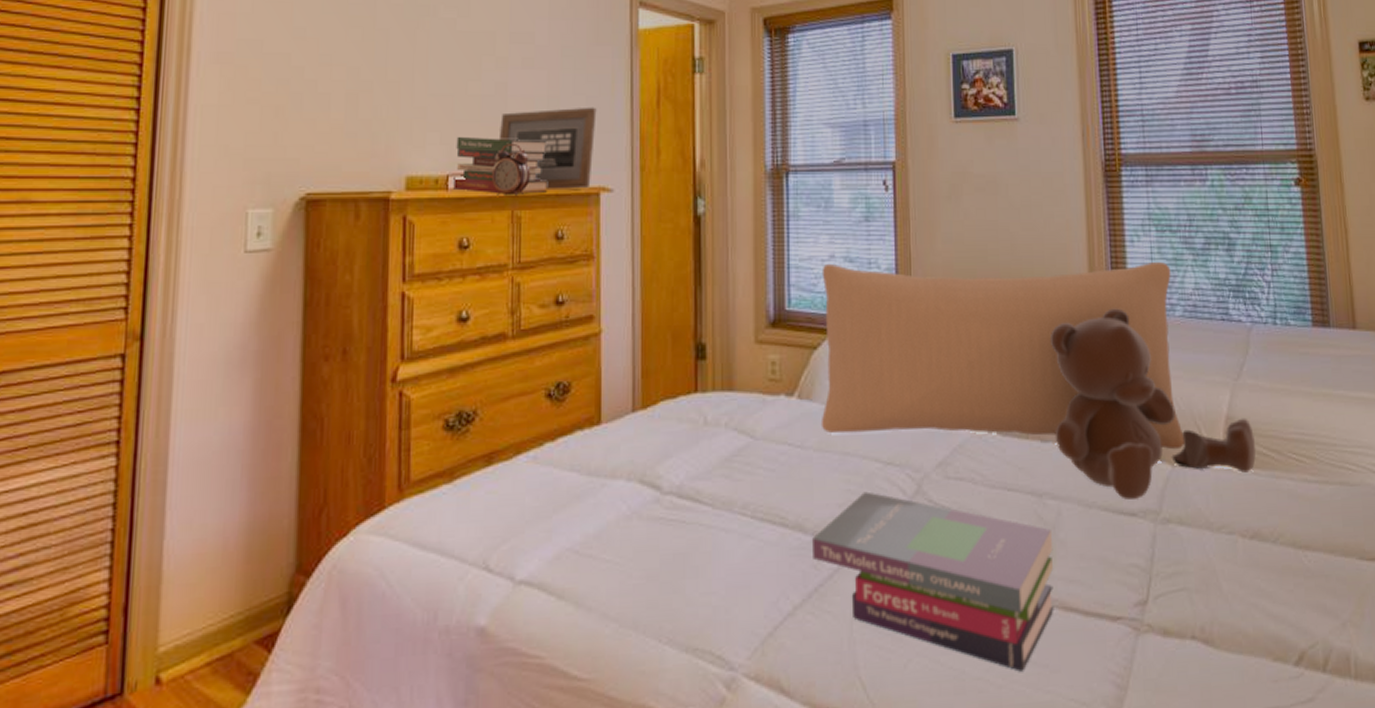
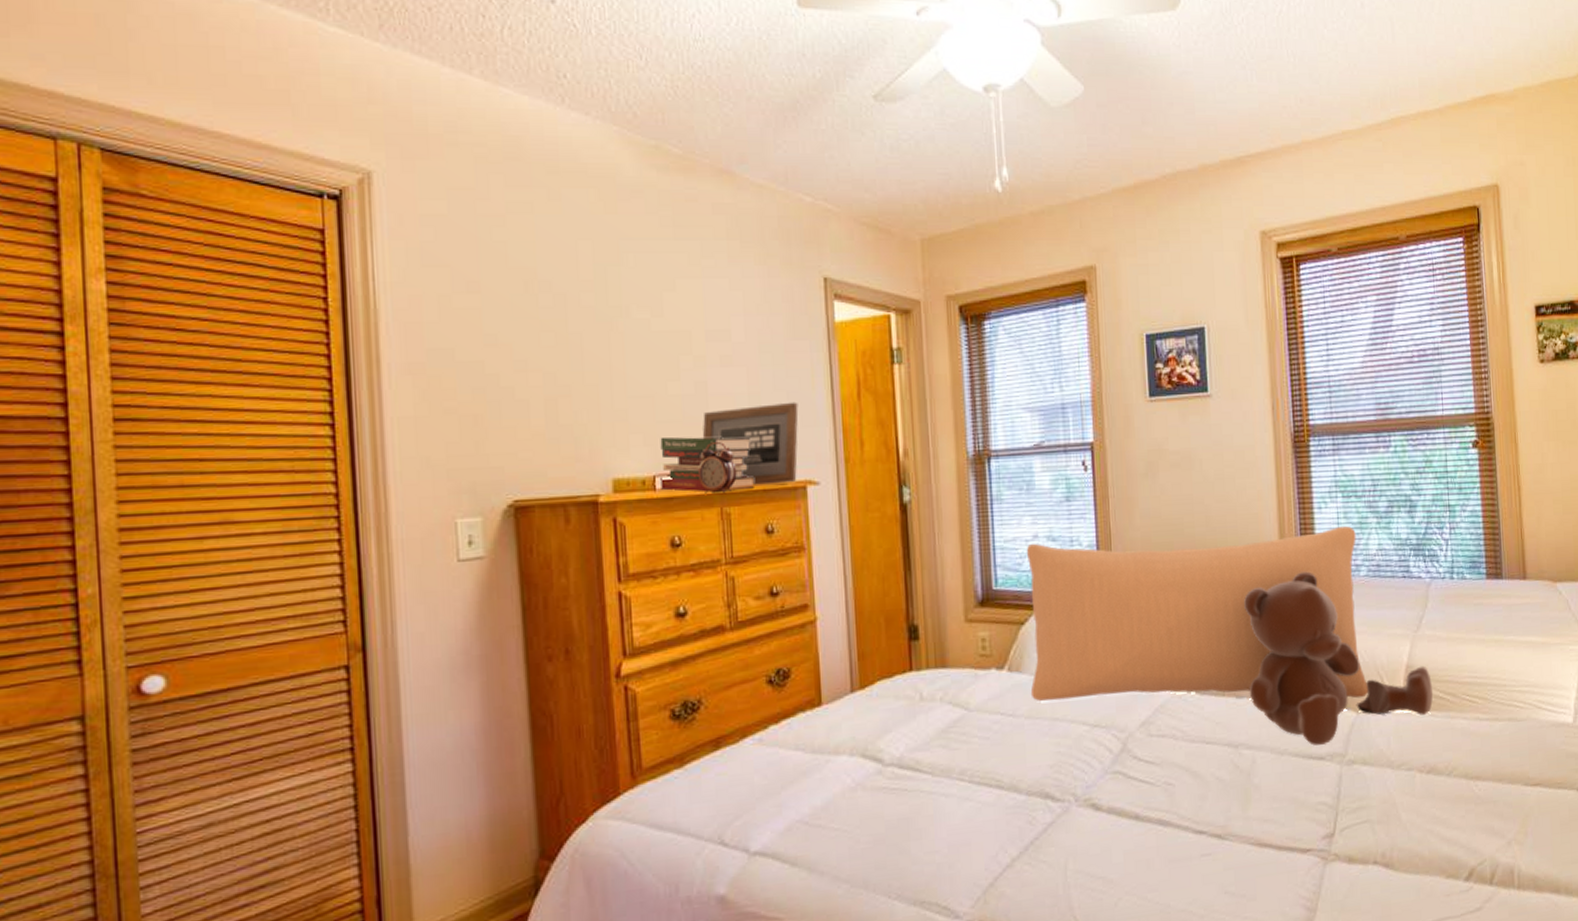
books: present [811,491,1054,672] -> none [1025,752,1250,902]

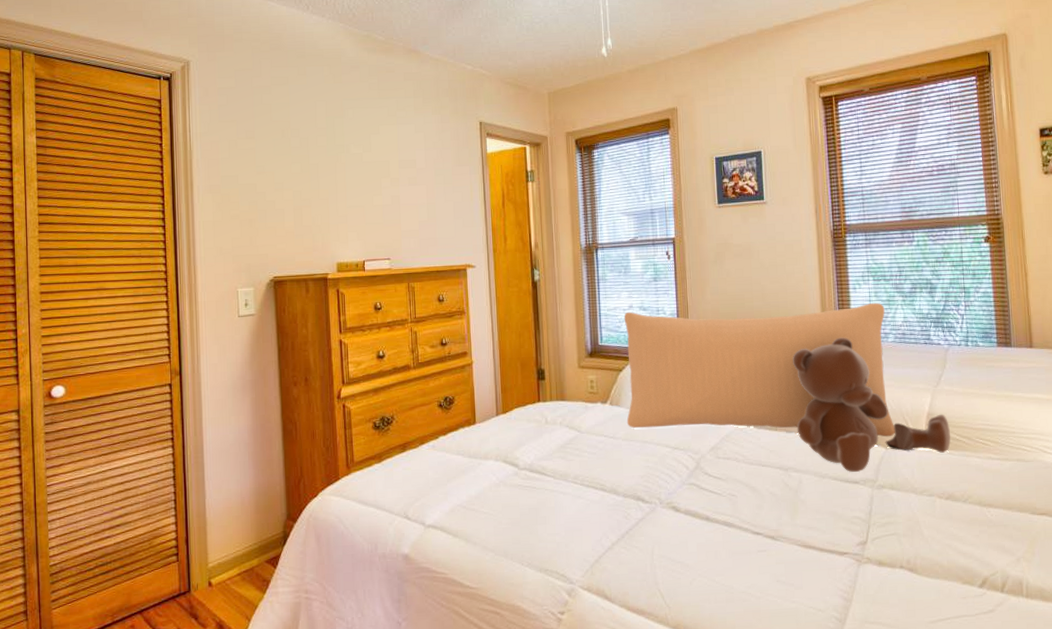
books: present [660,436,755,493] -> none [368,234,431,272]
alarm clock: present [697,442,737,494] -> none [392,238,419,273]
picture frame: present [703,402,799,485] -> none [396,209,461,268]

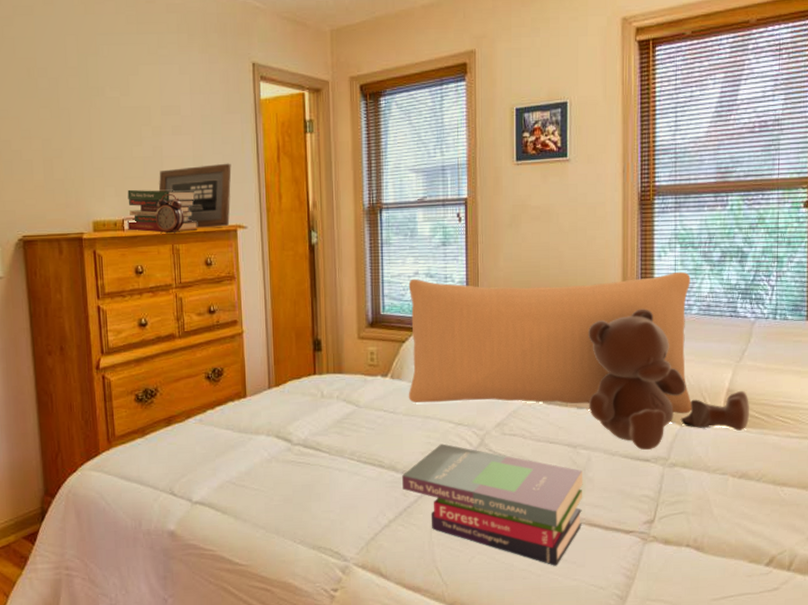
books: none [368,234,431,272] -> present [127,190,198,233]
alarm clock: none [392,238,419,273] -> present [155,194,184,234]
picture frame: none [396,209,461,268] -> present [159,163,232,228]
books: none [622,467,797,588] -> present [401,444,583,566]

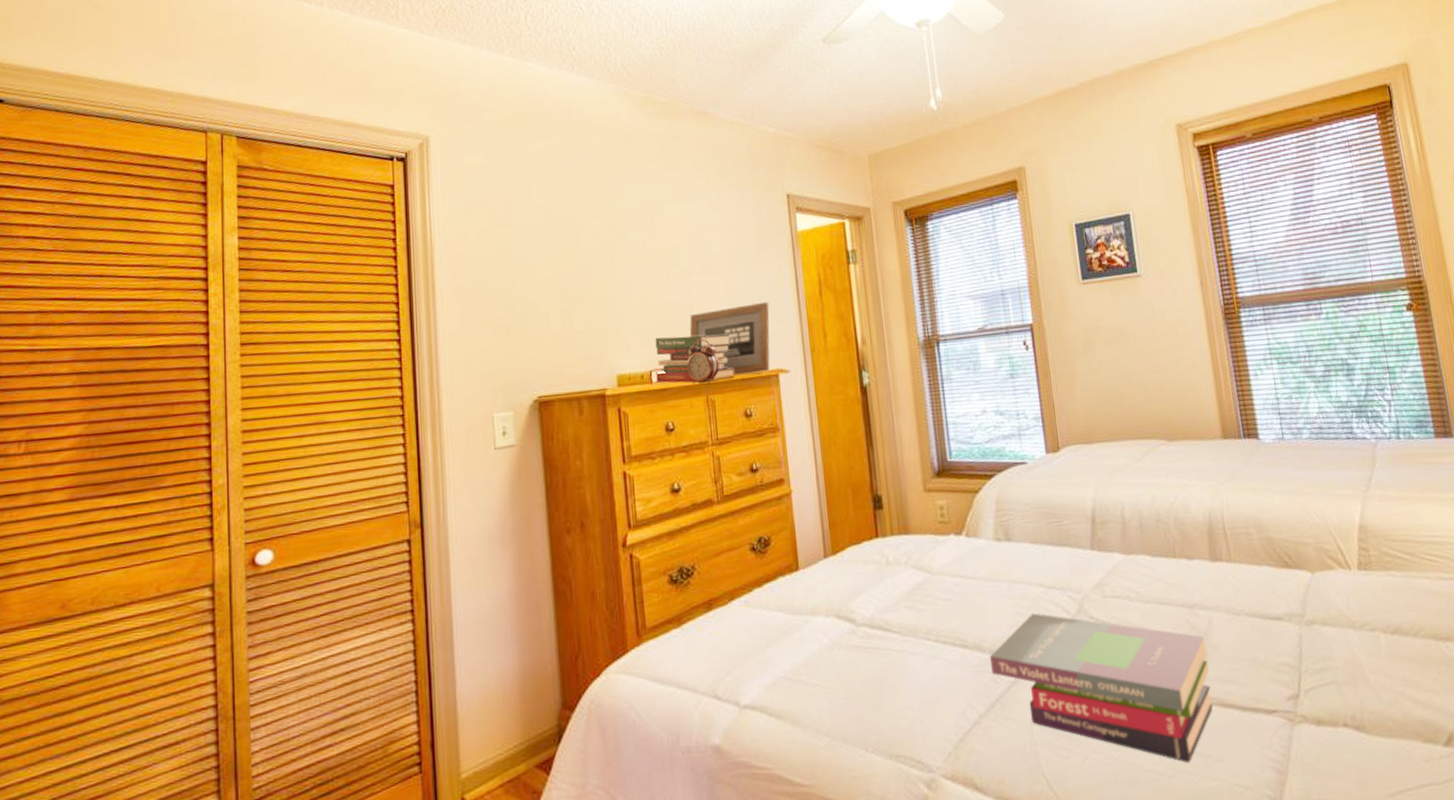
pillow: present [408,271,692,414] -> none [976,391,1322,565]
teddy bear: present [588,309,750,450] -> none [1187,436,1391,606]

